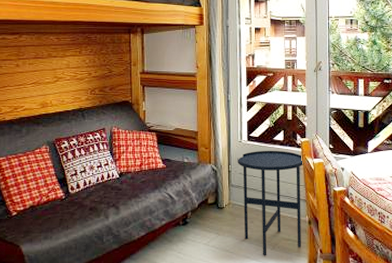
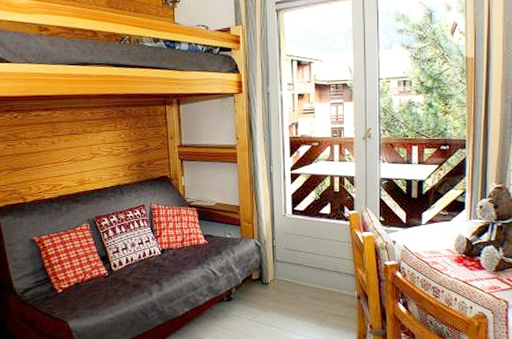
side table: present [237,150,304,256] -> none [281,224,353,332]

